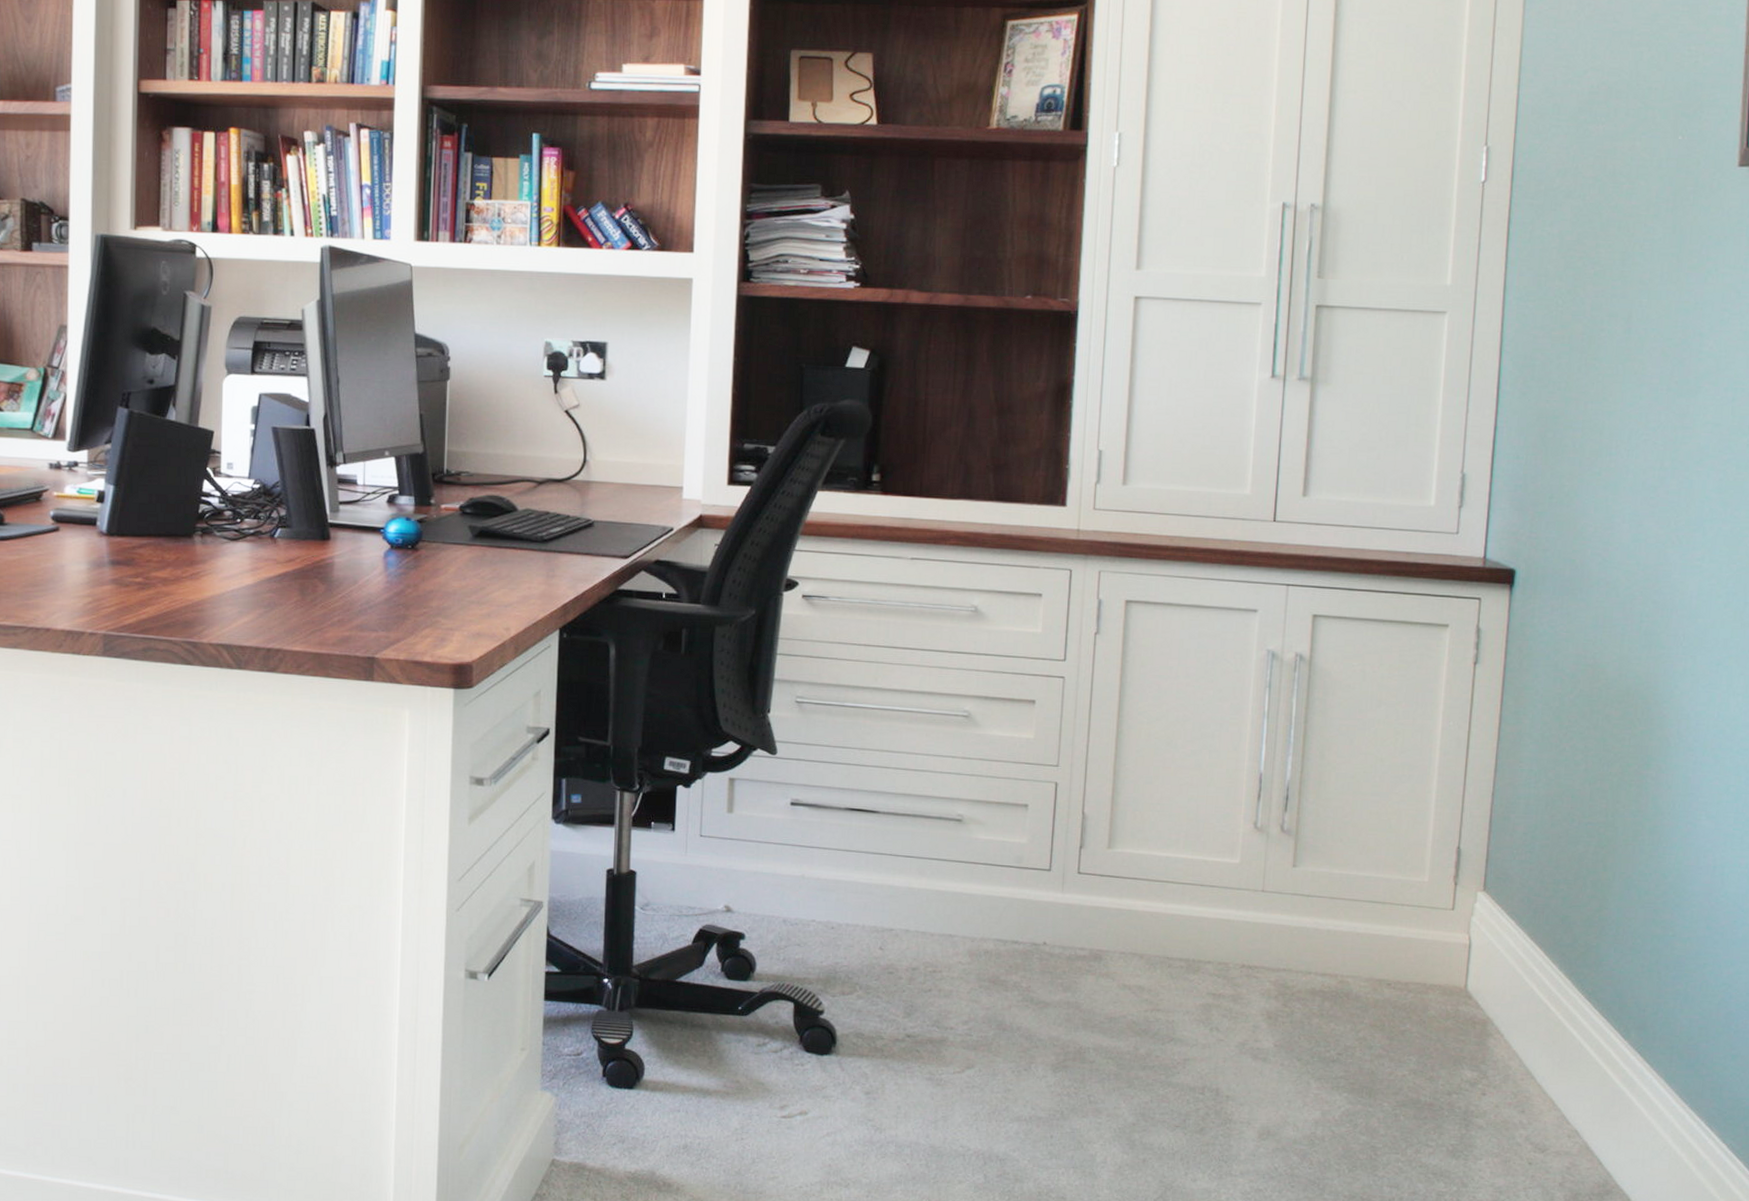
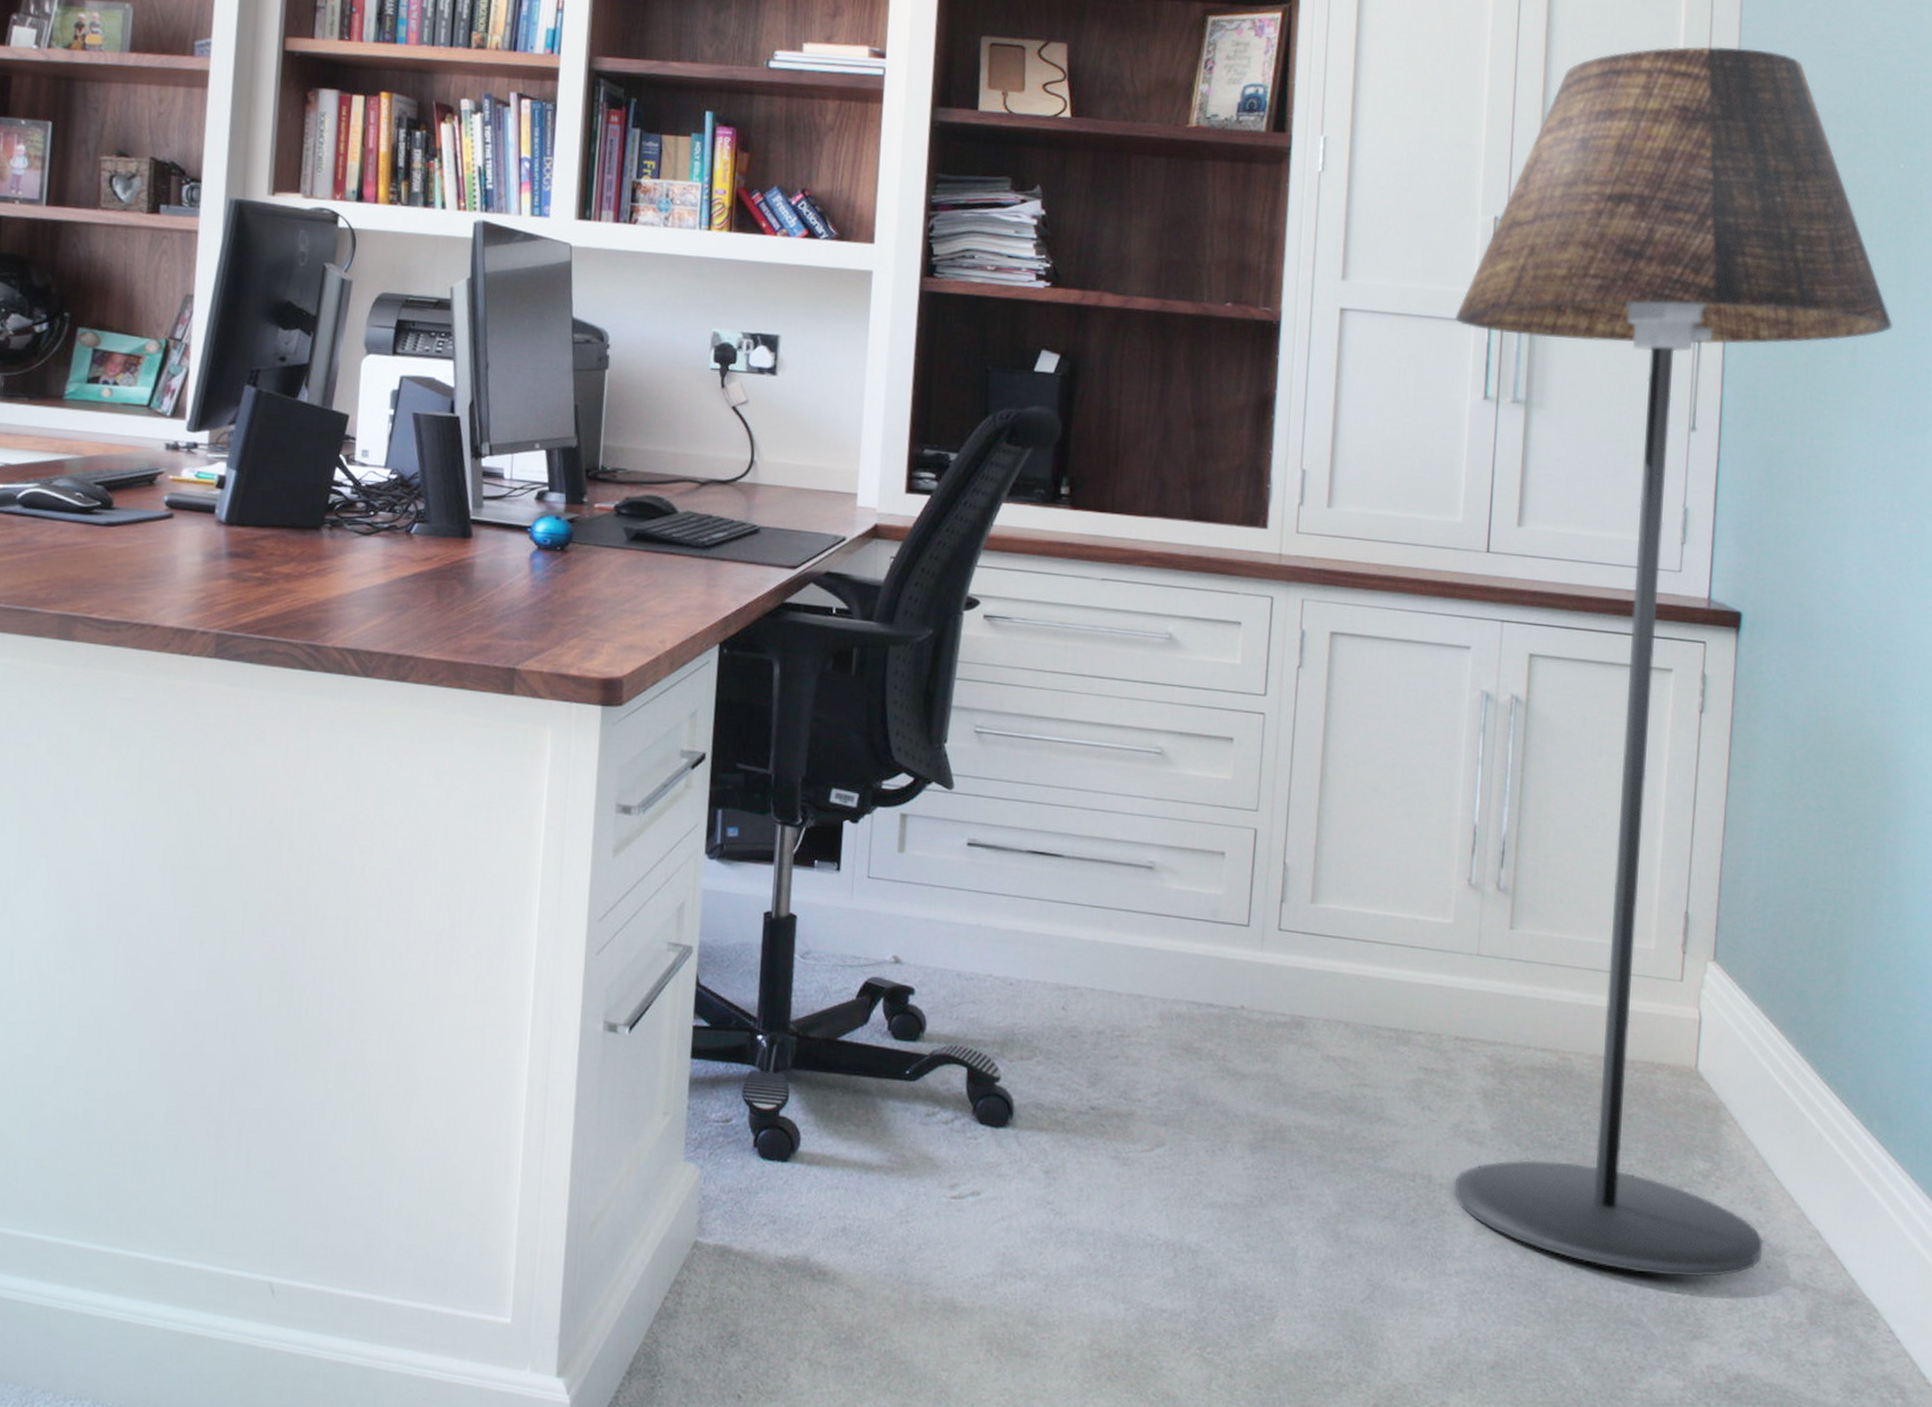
floor lamp: none [1240,28,1668,1174] -> present [1455,46,1893,1277]

